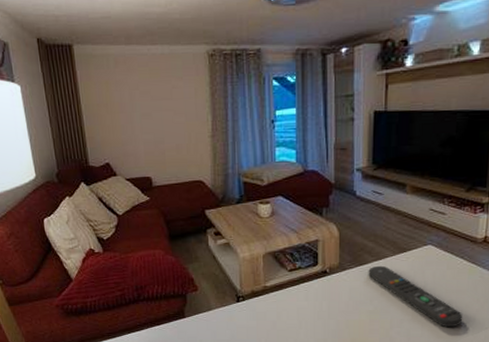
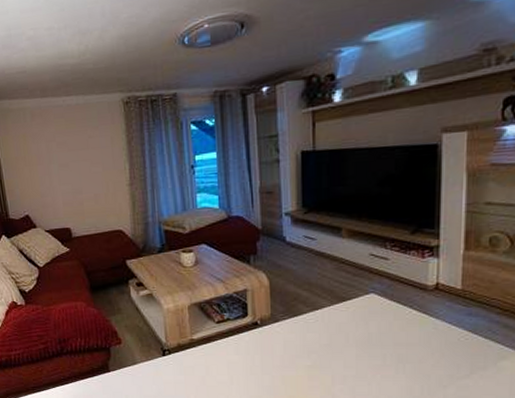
remote control: present [368,265,463,328] -> none [303,316,416,385]

